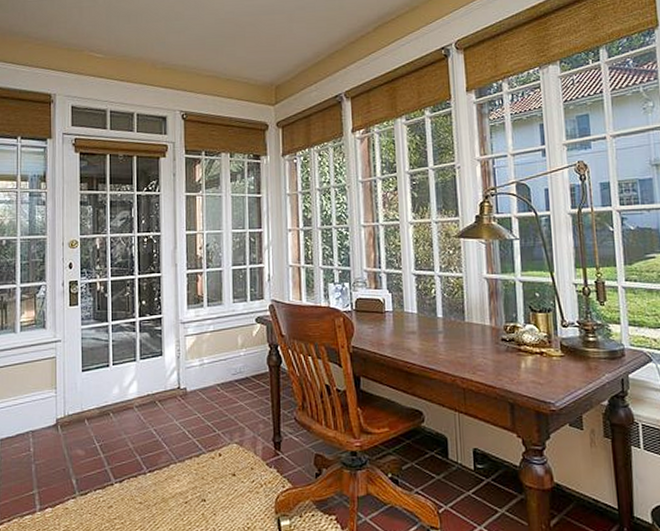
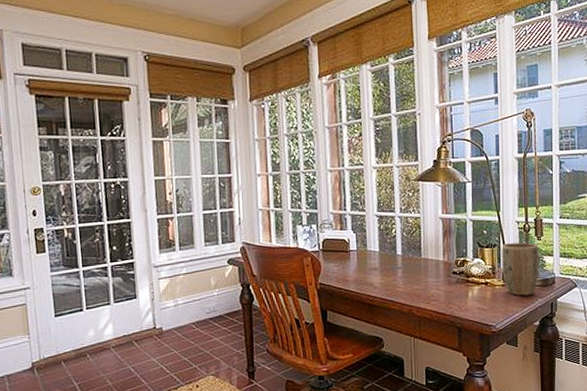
plant pot: none [558,307,605,370] -> present [502,242,539,296]

